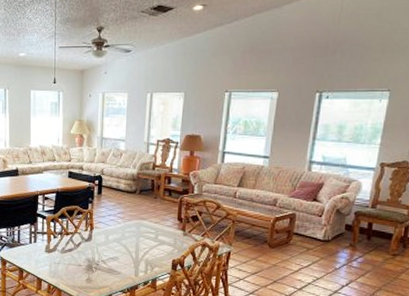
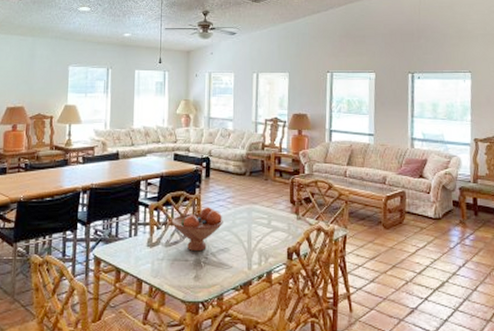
fruit bowl: none [66,220,113,259] -> present [171,207,223,252]

